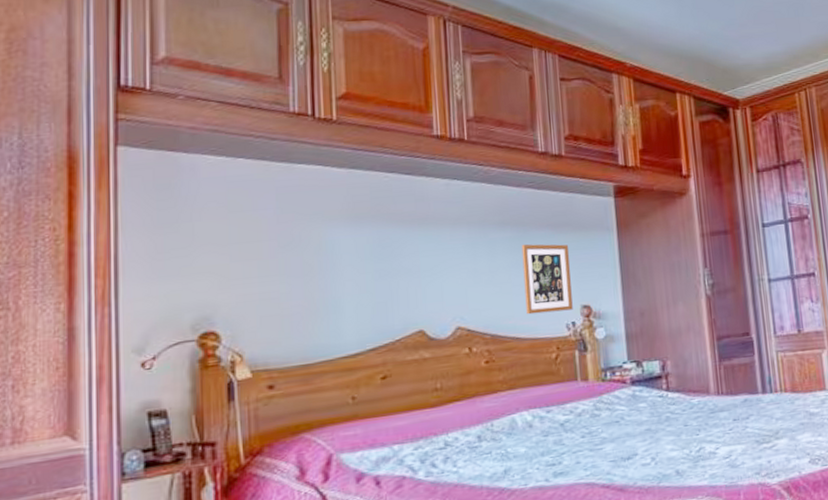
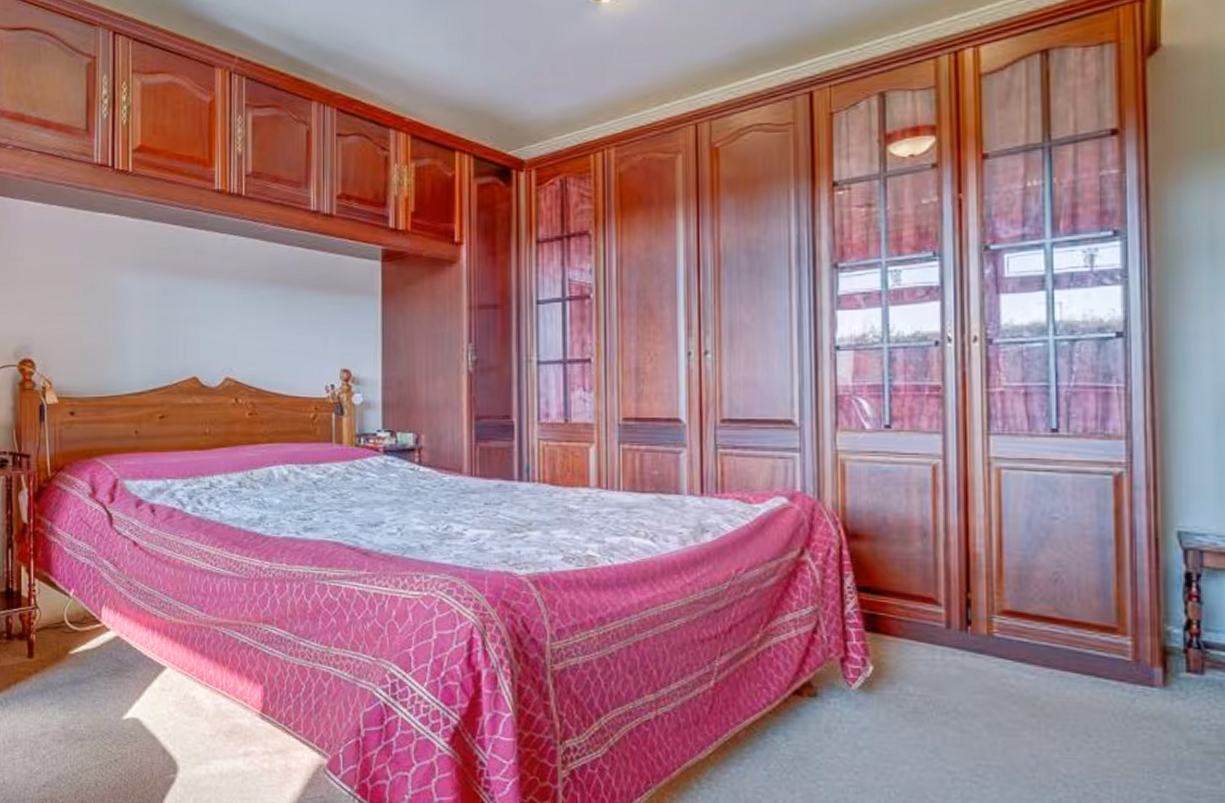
picture frame: present [521,244,573,315] -> none [288,303,333,373]

